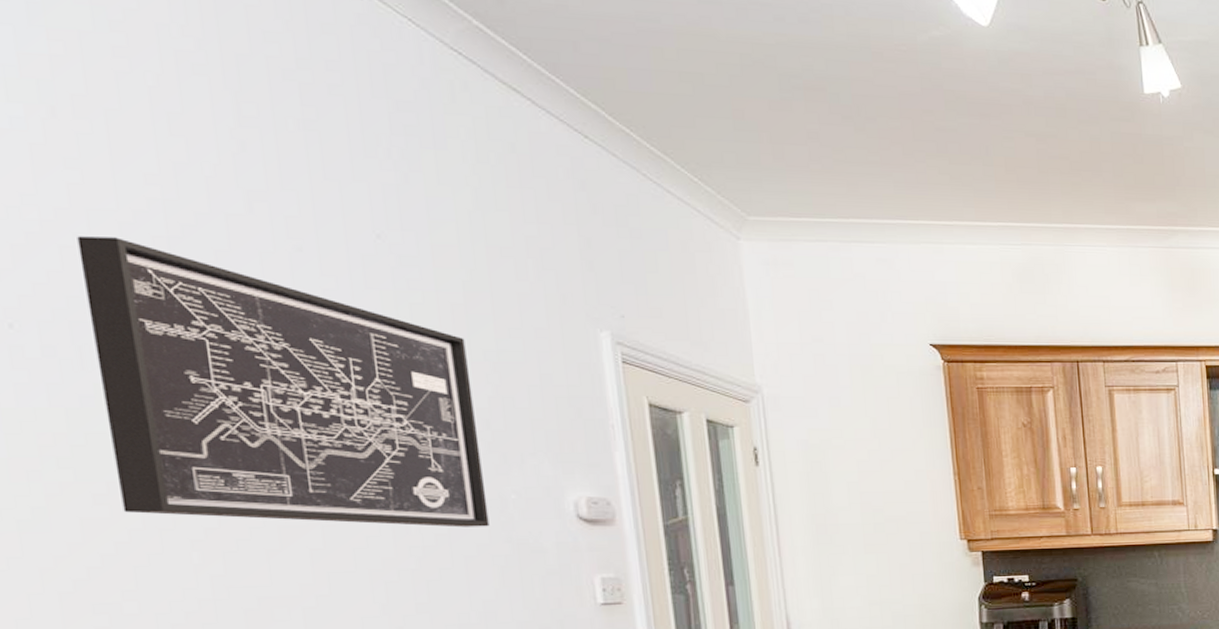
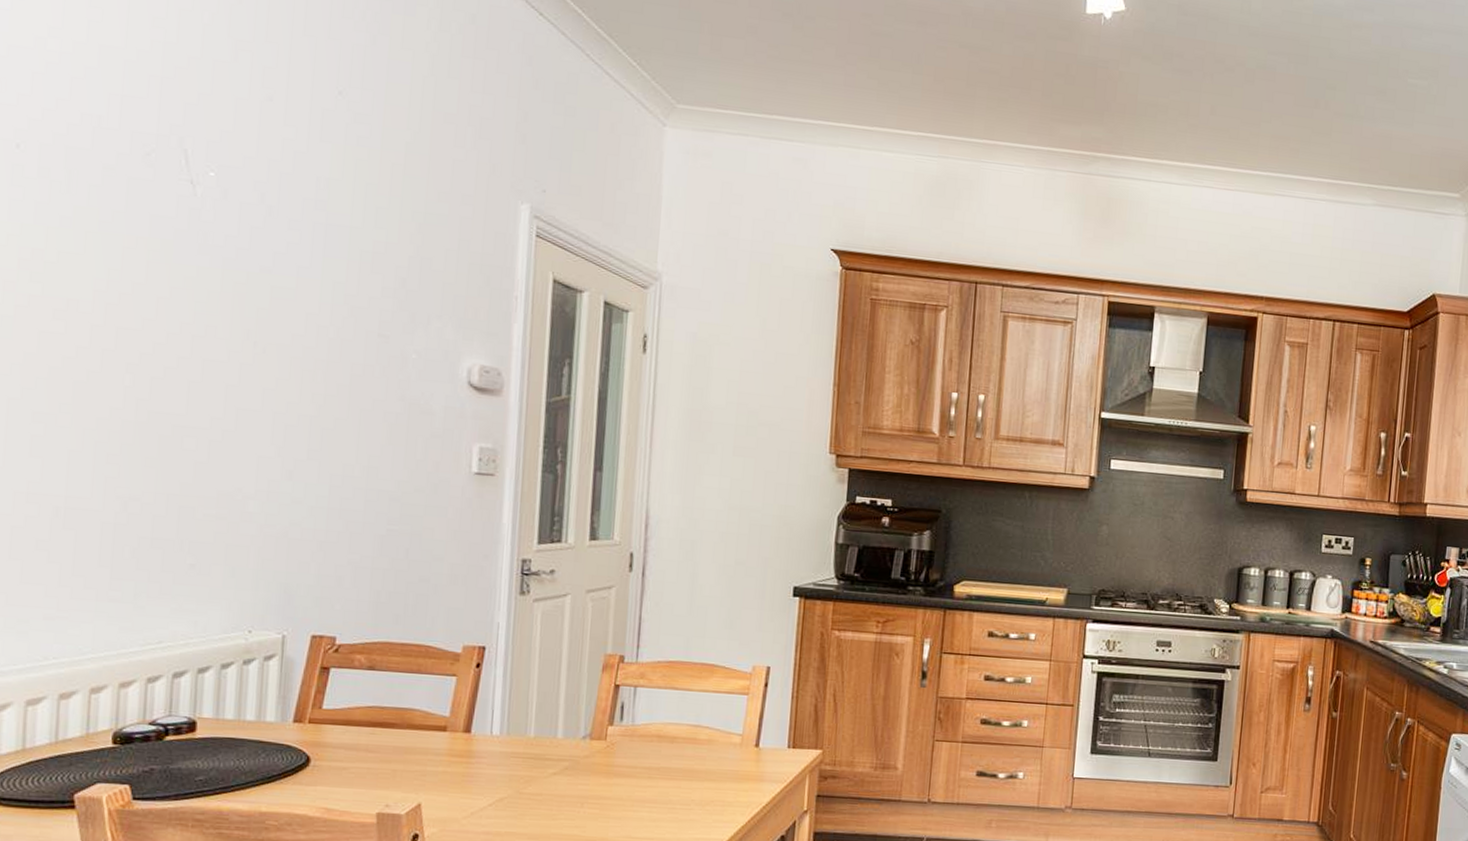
wall art: present [77,236,490,528] -> none [76,69,398,383]

